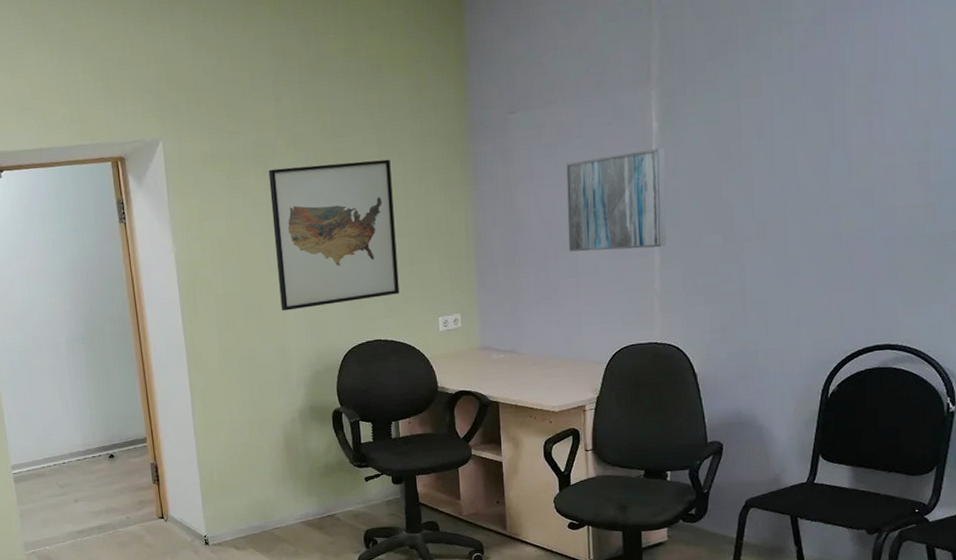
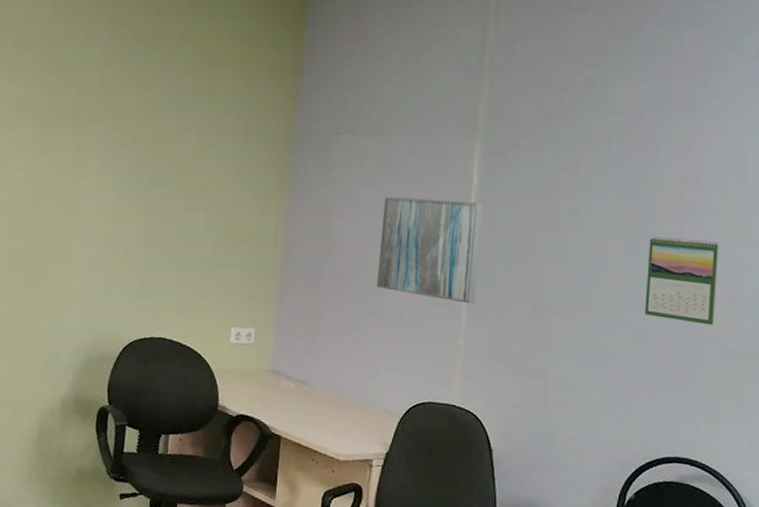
wall art: present [268,159,400,311] -> none [65,132,209,293]
calendar: none [837,130,913,220] -> present [644,236,719,326]

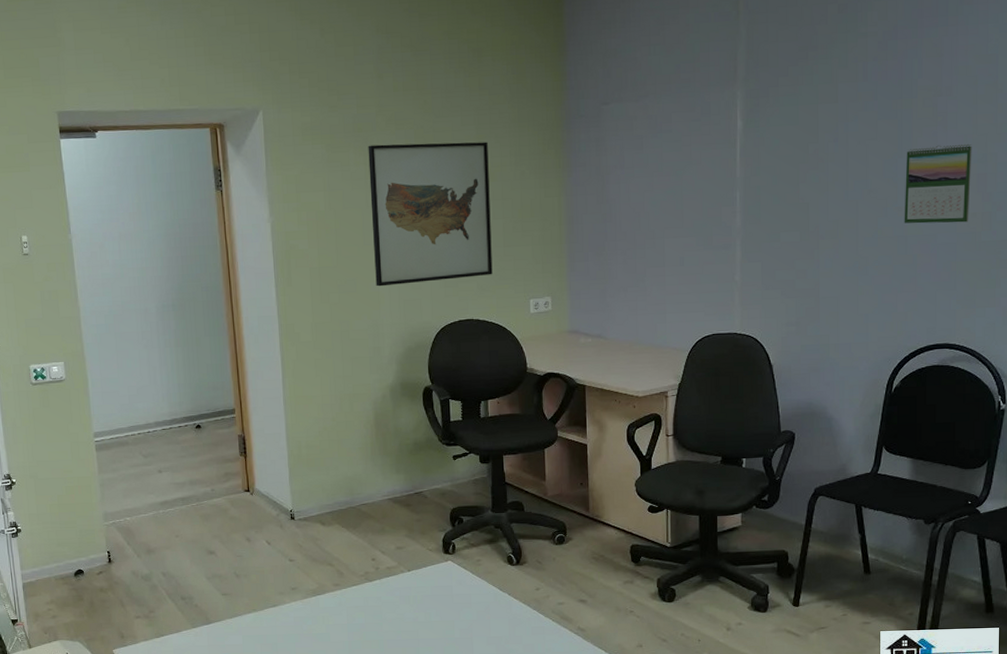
wall art: none [65,132,209,293] -> present [368,142,493,287]
wall art: present [376,196,484,305] -> none [655,146,749,242]

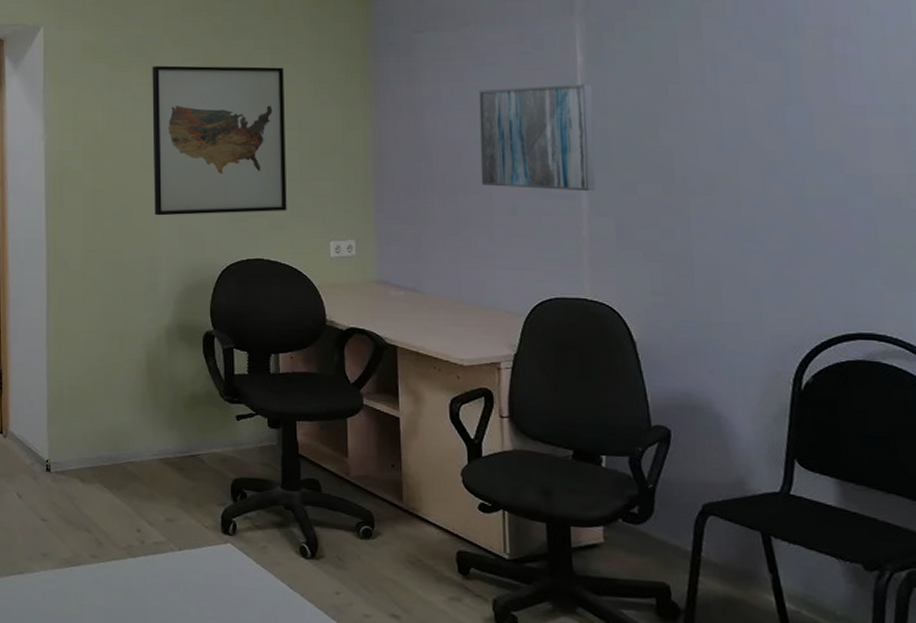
wall art: none [655,146,749,242] -> present [479,84,596,192]
calendar: present [904,143,972,224] -> none [796,92,890,186]

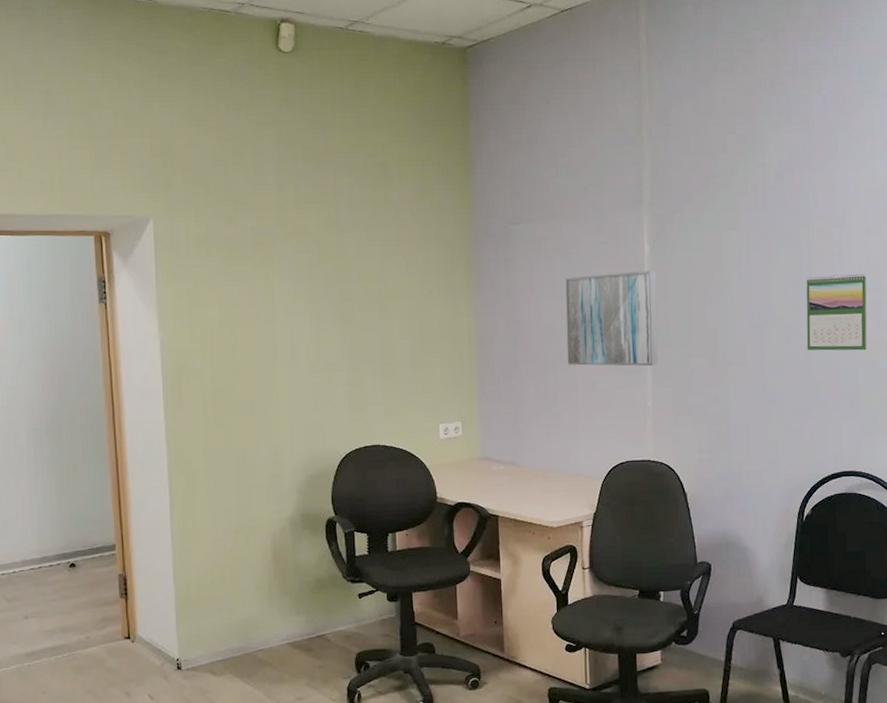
wall art: present [152,65,287,216] -> none [267,258,400,410]
calendar: none [796,92,890,186] -> present [806,273,867,351]

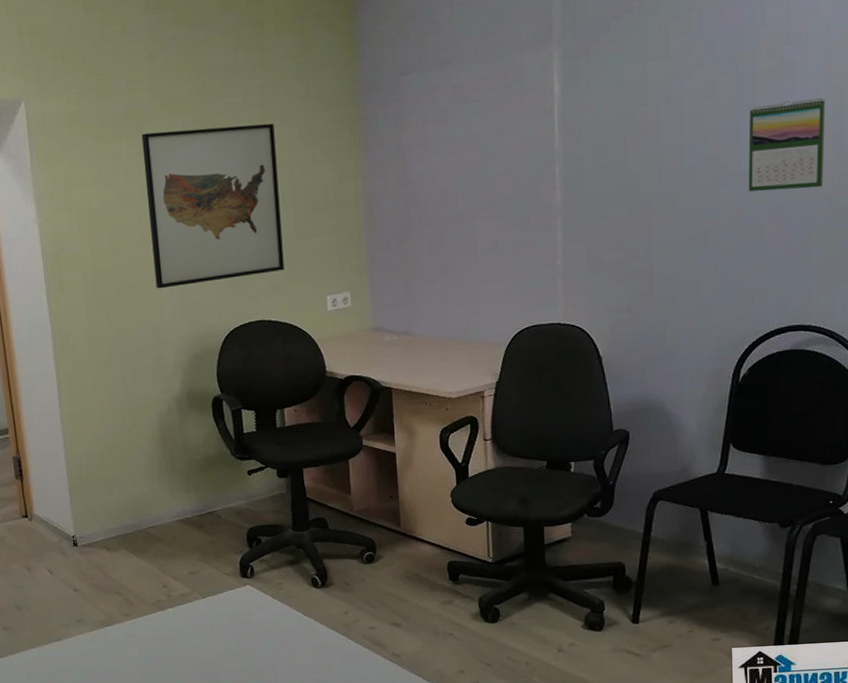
wall art: none [267,258,400,410] -> present [141,123,285,289]
wall art: present [565,271,658,367] -> none [463,113,570,225]

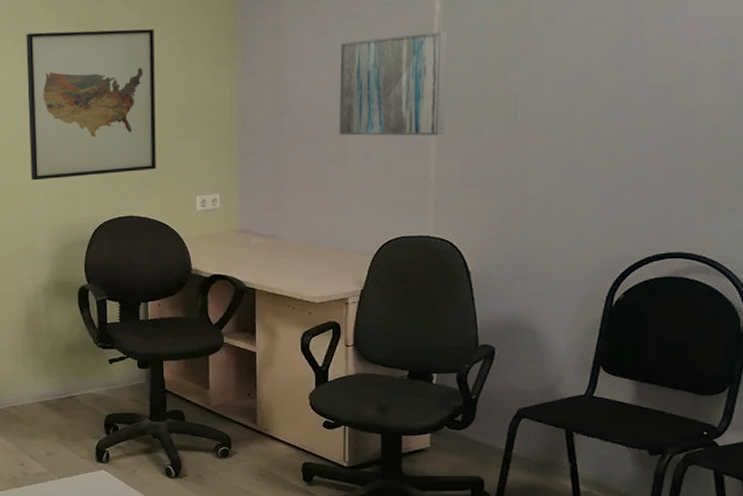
wall art: none [463,113,570,225] -> present [339,32,448,136]
calendar: present [748,97,826,192] -> none [631,26,718,117]

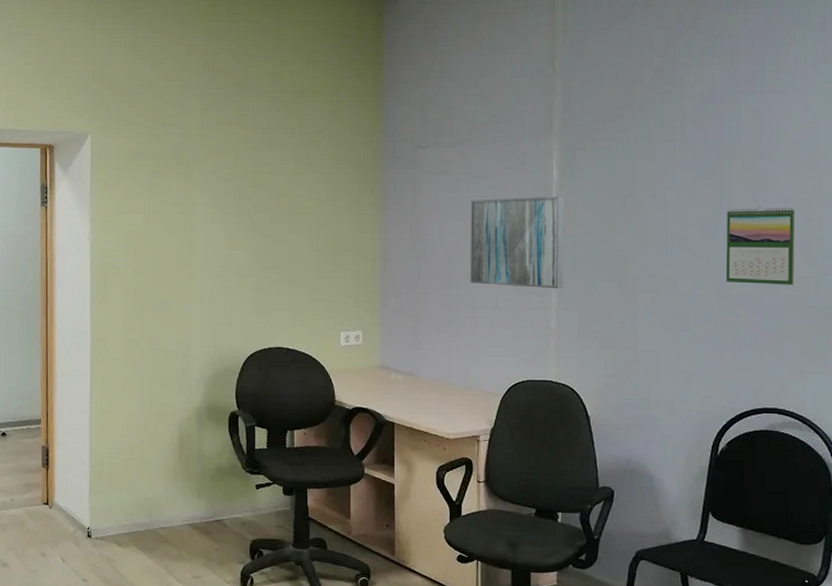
wall art: present [26,28,156,181] -> none [188,173,305,309]
calendar: none [631,26,718,117] -> present [725,207,796,285]

